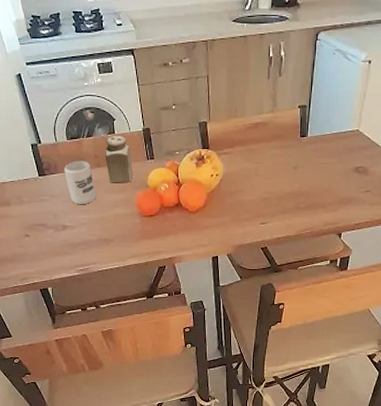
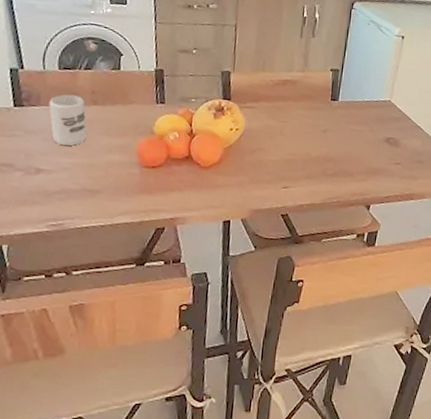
salt shaker: present [105,135,133,183] -> none [104,72,138,126]

